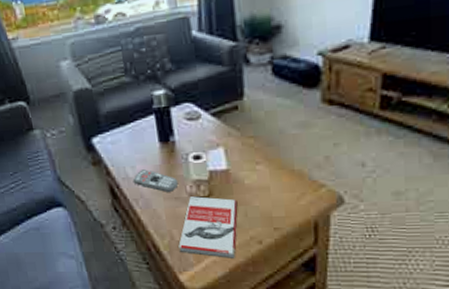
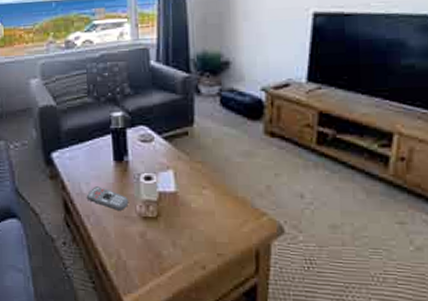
book: present [178,196,238,258] -> none [125,216,184,283]

